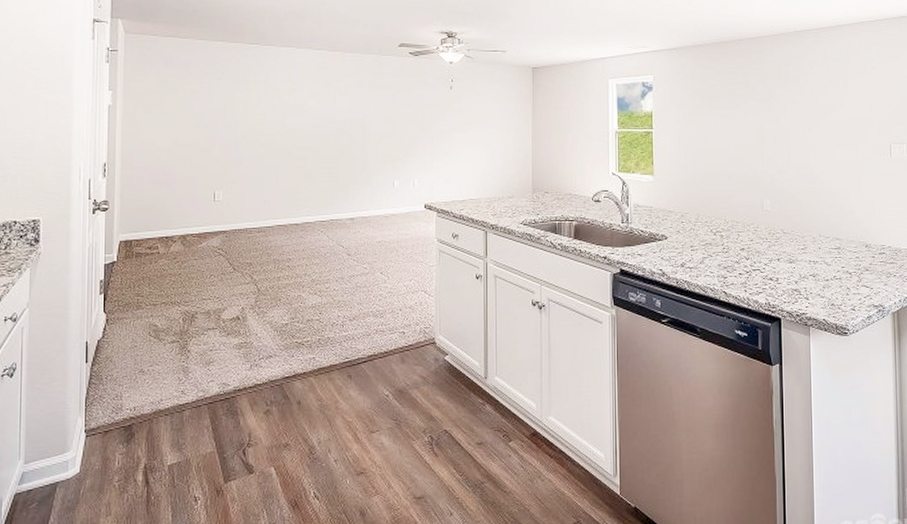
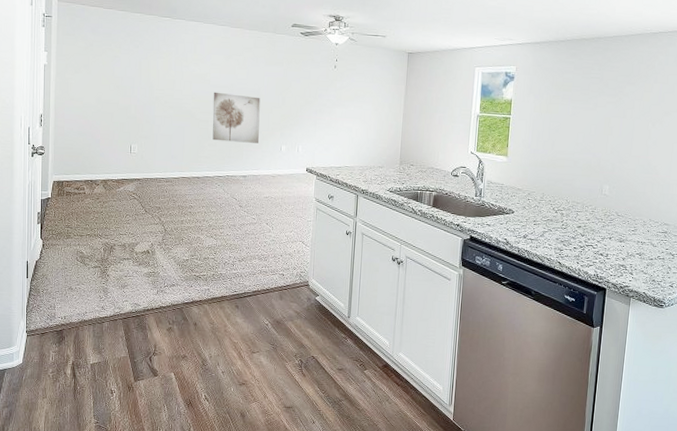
wall art: none [311,124,367,180] -> present [212,92,260,143]

